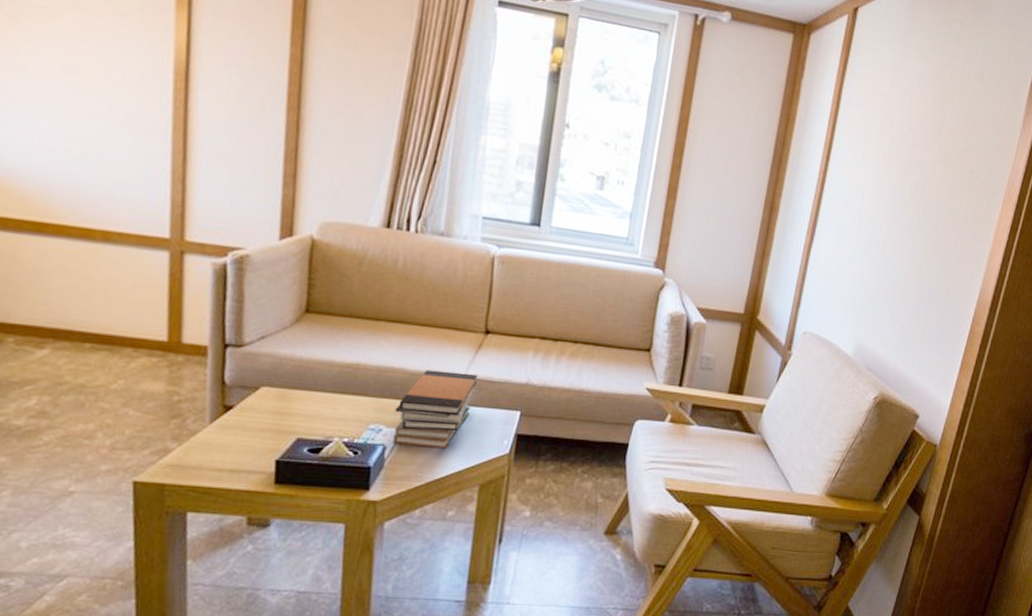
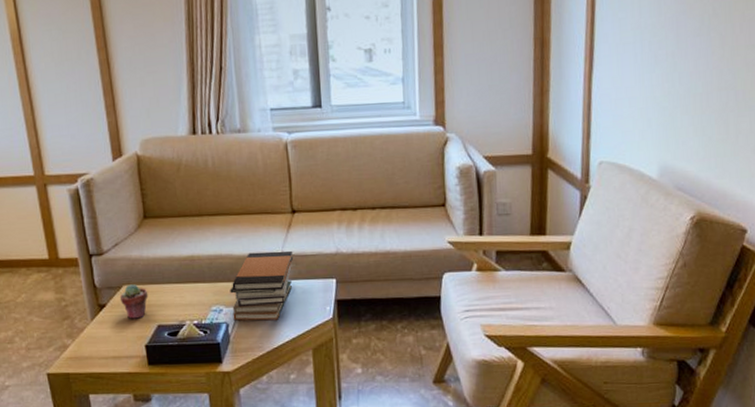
potted succulent: none [253,386,293,428] -> present [119,284,149,319]

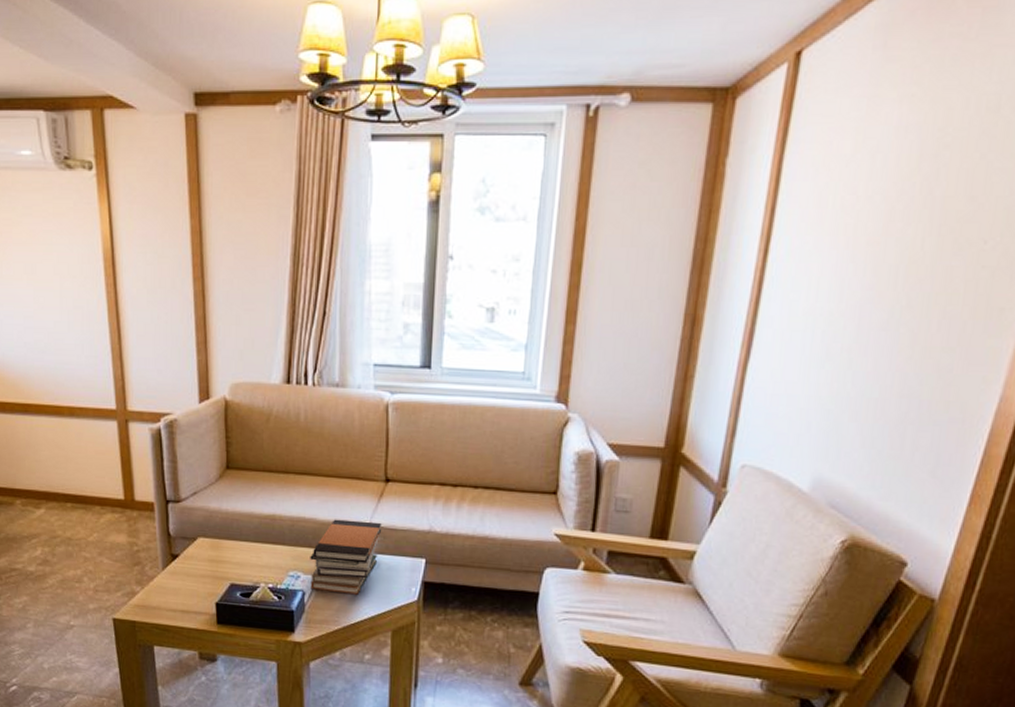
potted succulent: present [119,284,149,319] -> none [194,537,224,574]

